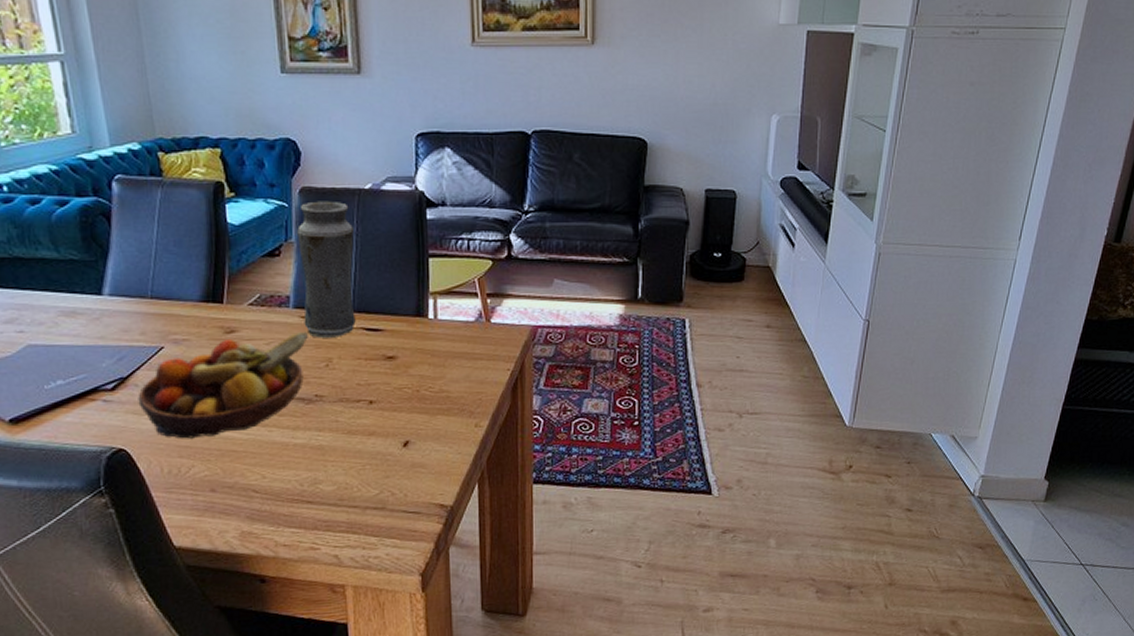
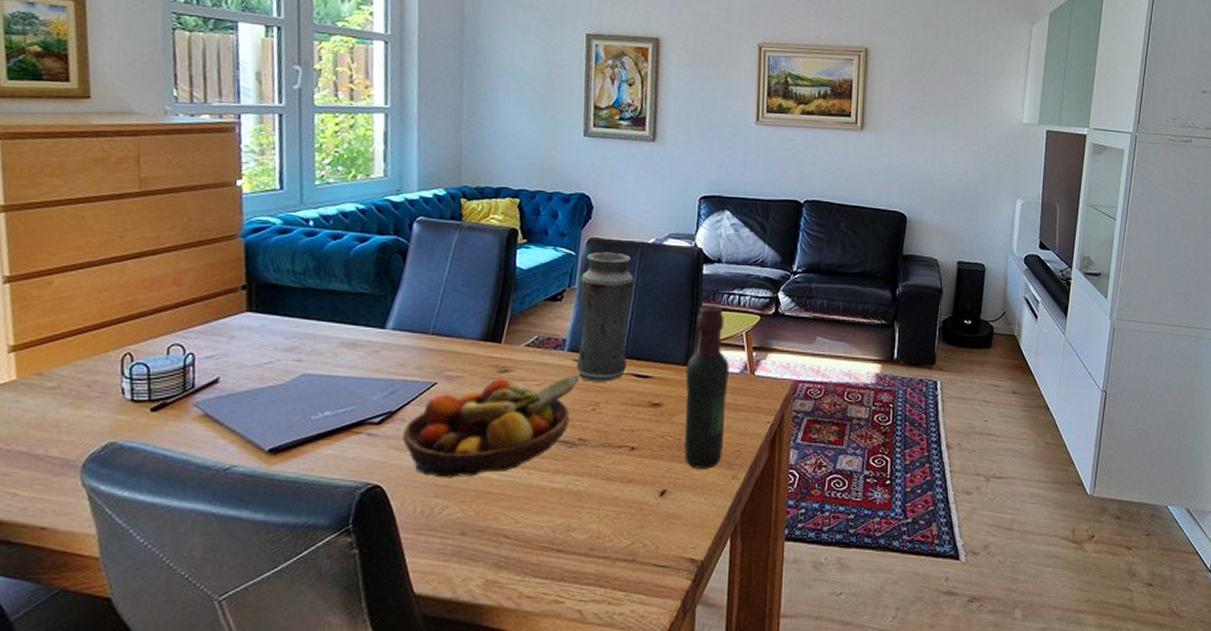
wine bottle: none [418,252,464,419] -> present [684,305,730,469]

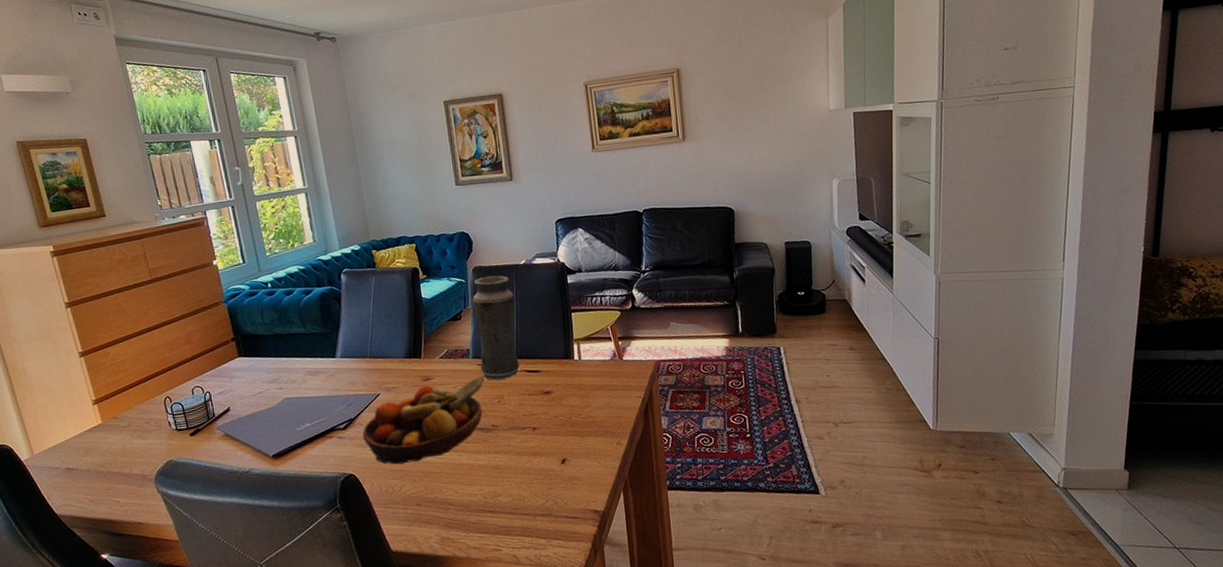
wine bottle: present [684,305,730,469] -> none [566,307,606,440]

